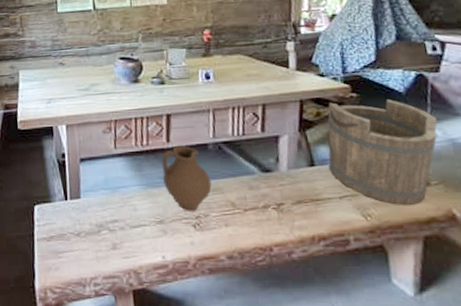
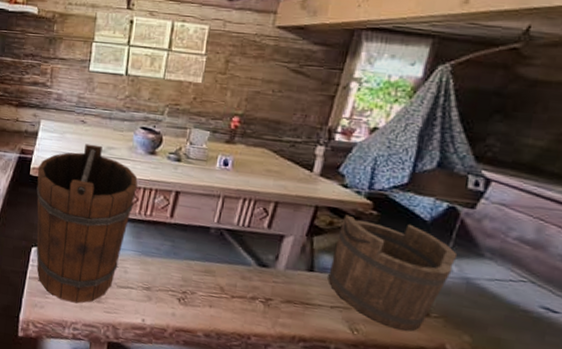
wooden bucket: none [25,84,129,257] -> present [36,143,138,304]
jug: present [161,144,212,212] -> none [158,222,206,287]

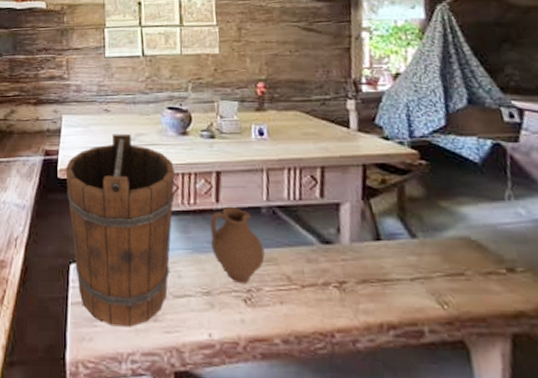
jug: none [158,222,206,287] -> present [209,206,265,285]
wooden bucket: present [327,214,458,332] -> none [394,168,521,294]

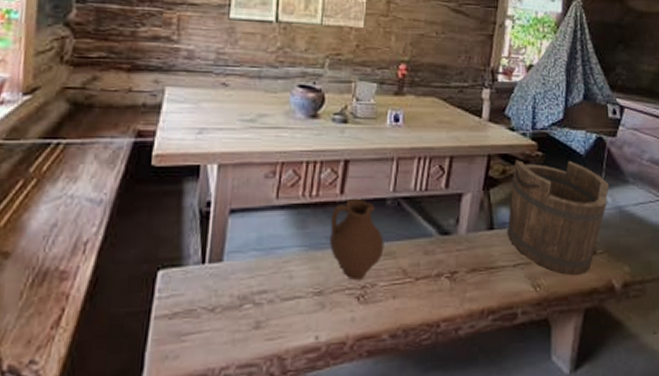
wooden bucket: present [65,133,175,327] -> none [162,113,298,340]
wooden bucket: none [394,168,521,294] -> present [507,160,610,275]

